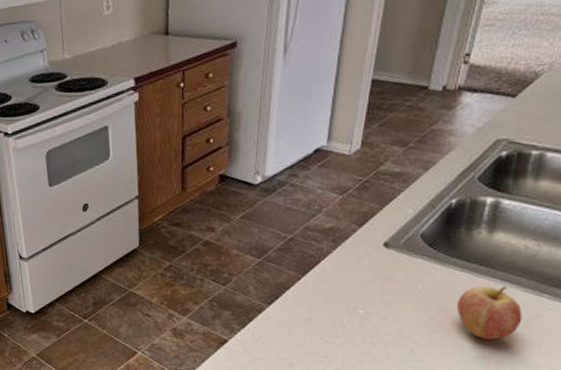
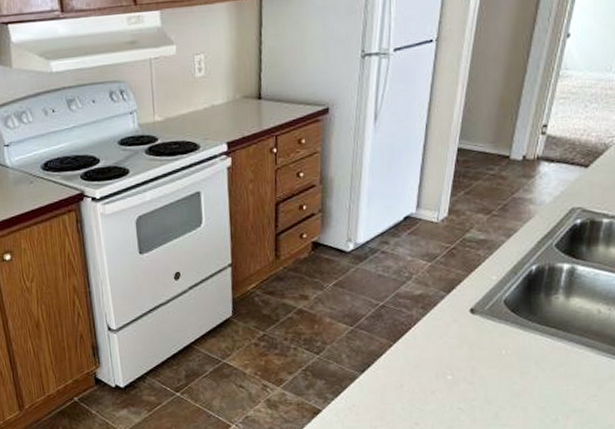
fruit: present [457,285,522,339] -> none [538,349,596,402]

